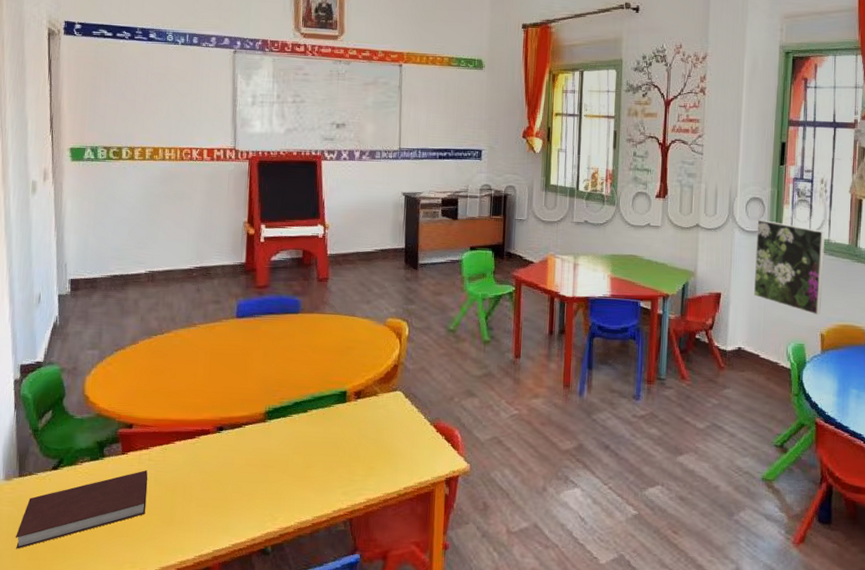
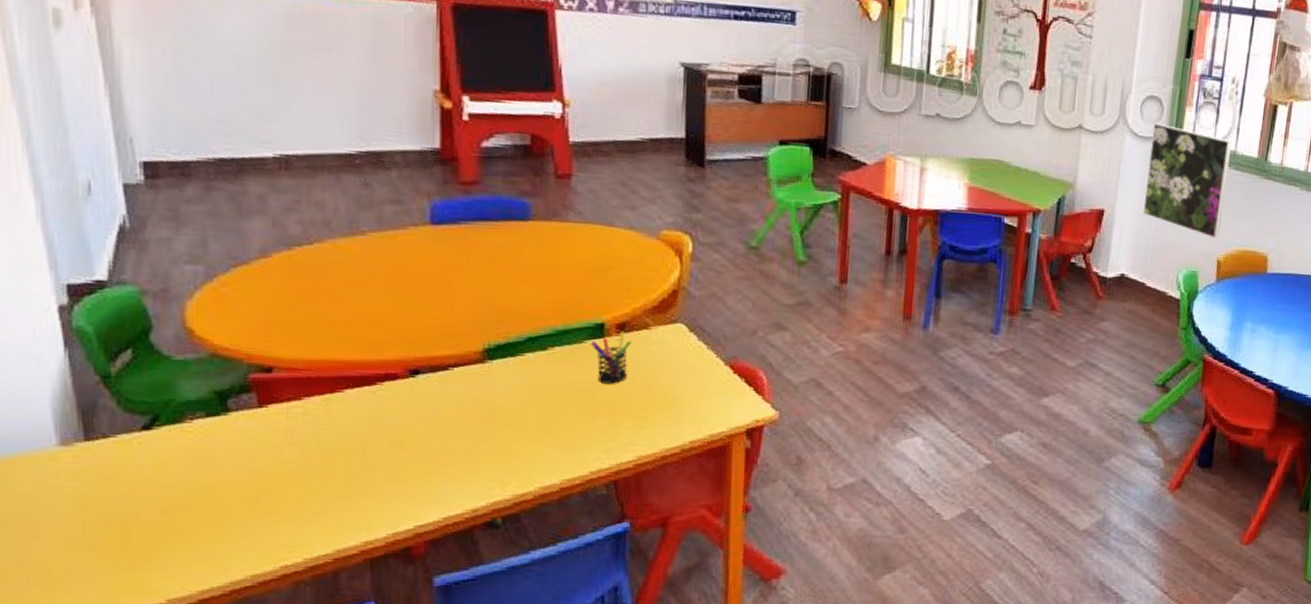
notebook: present [16,470,148,549] -> none [90,428,305,537]
pen holder: none [337,397,365,440] -> present [591,331,632,384]

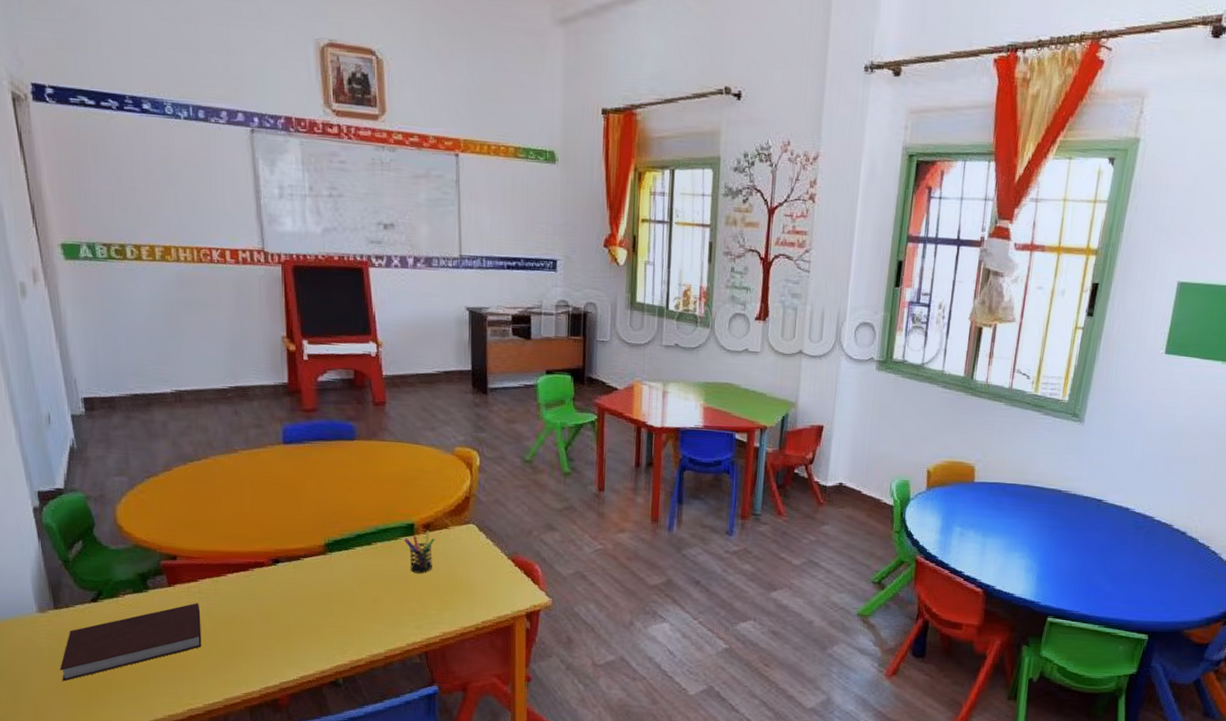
notebook: none [90,428,305,537] -> present [60,603,202,682]
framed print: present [1142,123,1232,239] -> none [858,347,939,451]

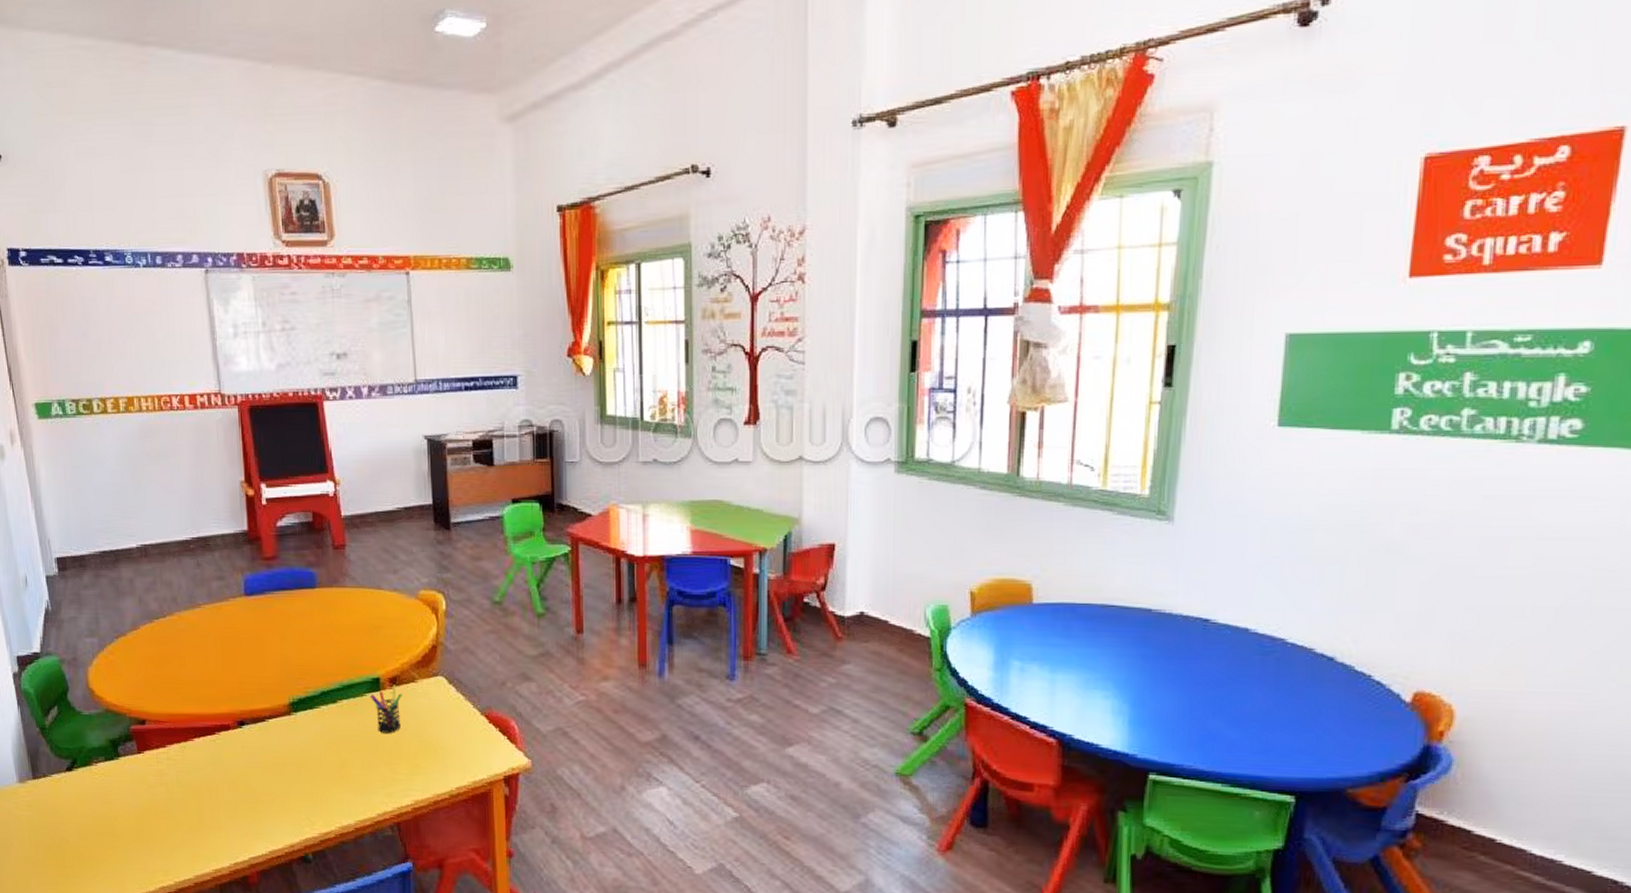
notebook: present [60,603,202,682] -> none [39,770,172,856]

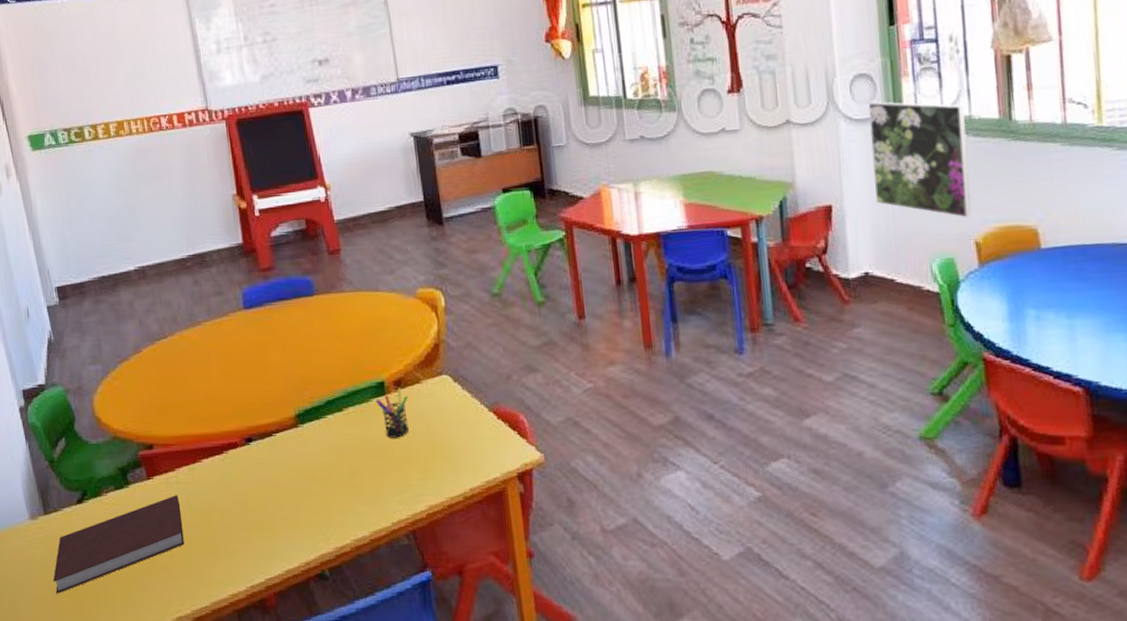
notebook: none [39,770,172,856] -> present [53,495,185,594]
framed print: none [878,446,974,568] -> present [868,101,972,218]

